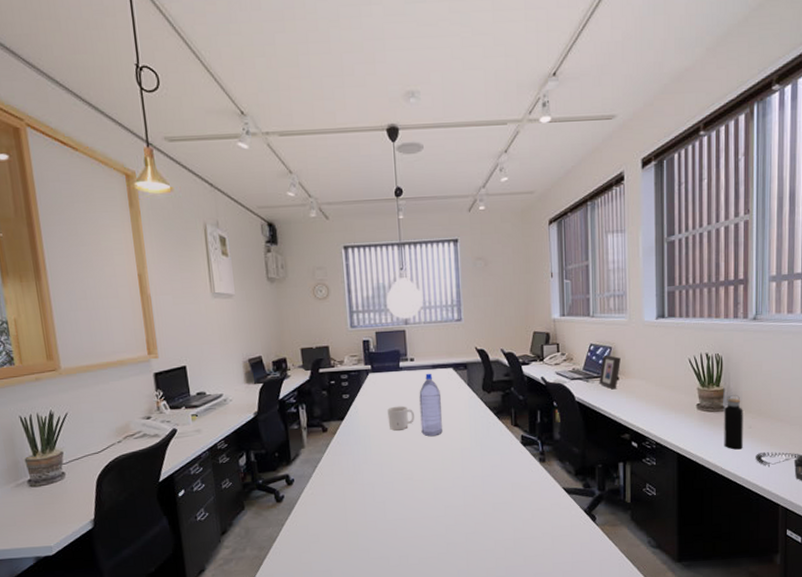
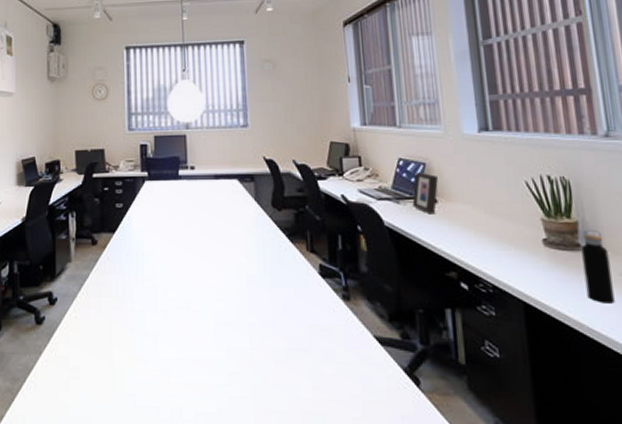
mug: present [387,406,415,431] -> none [164,220,195,248]
water bottle: present [419,373,442,437] -> none [199,184,225,259]

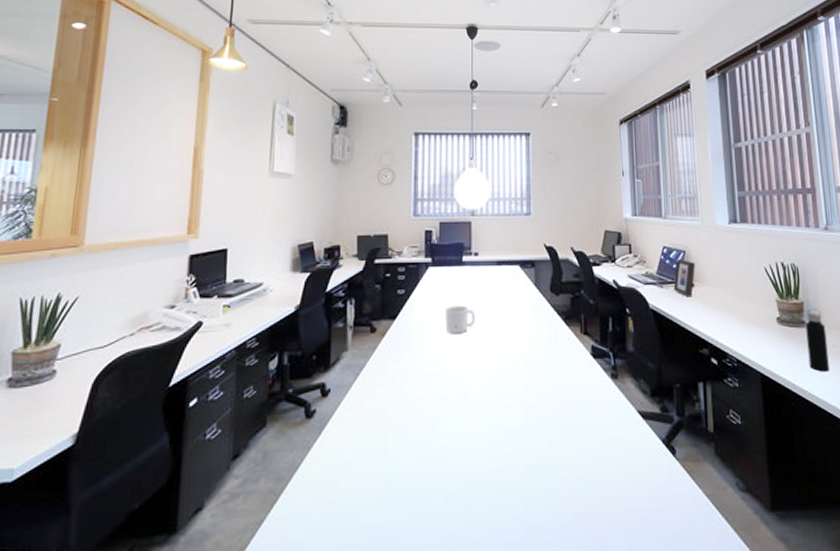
mug: none [164,220,195,248] -> present [445,305,476,334]

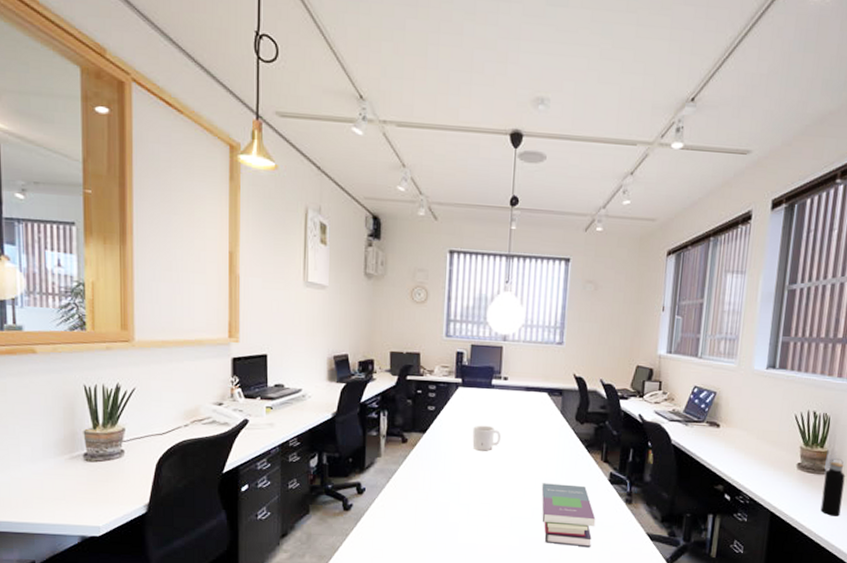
books: none [522,363,583,435] -> present [541,483,596,547]
picture frame: present [673,258,695,297] -> none [698,399,724,437]

